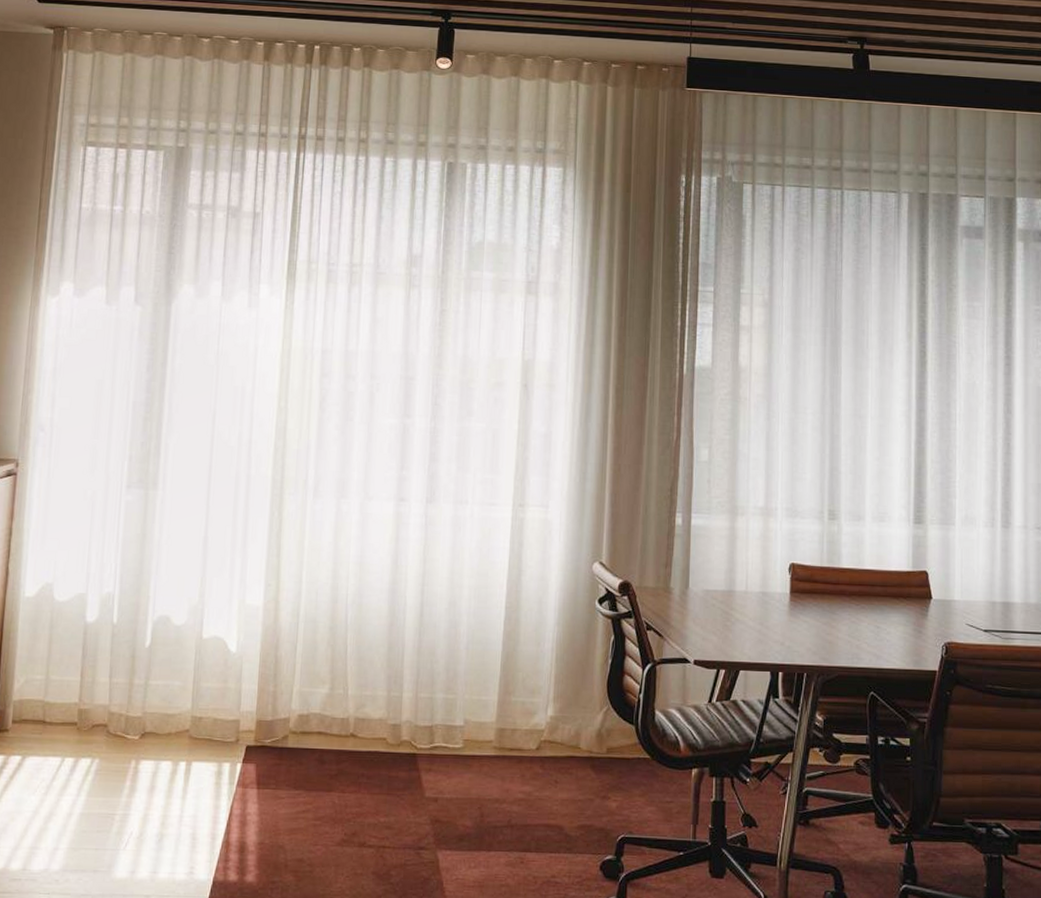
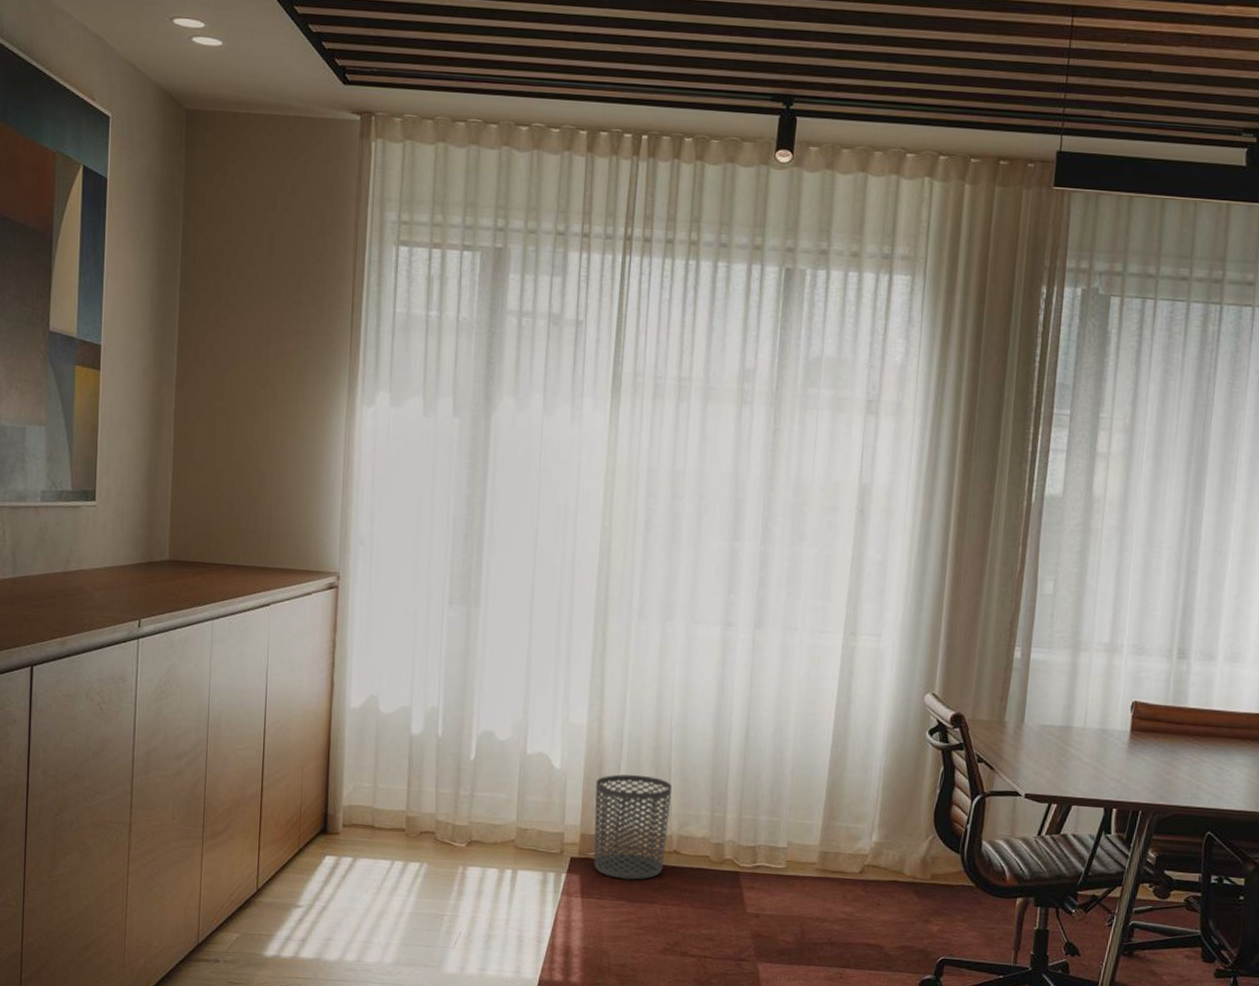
waste bin: none [270,655,349,767] -> present [594,774,673,880]

